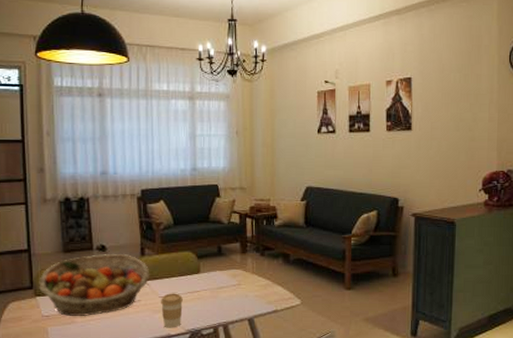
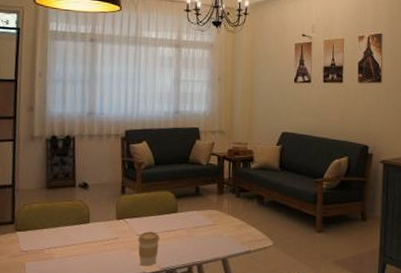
fruit basket: present [39,253,150,316] -> none [20,191,129,252]

